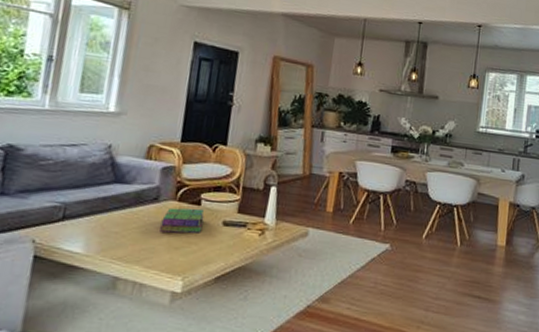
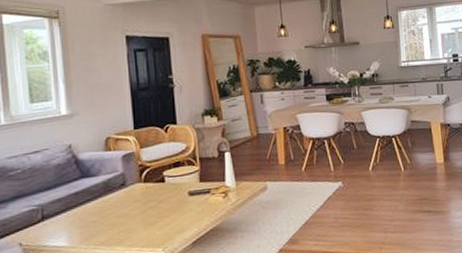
stack of books: present [160,207,204,234] -> none [132,185,171,213]

